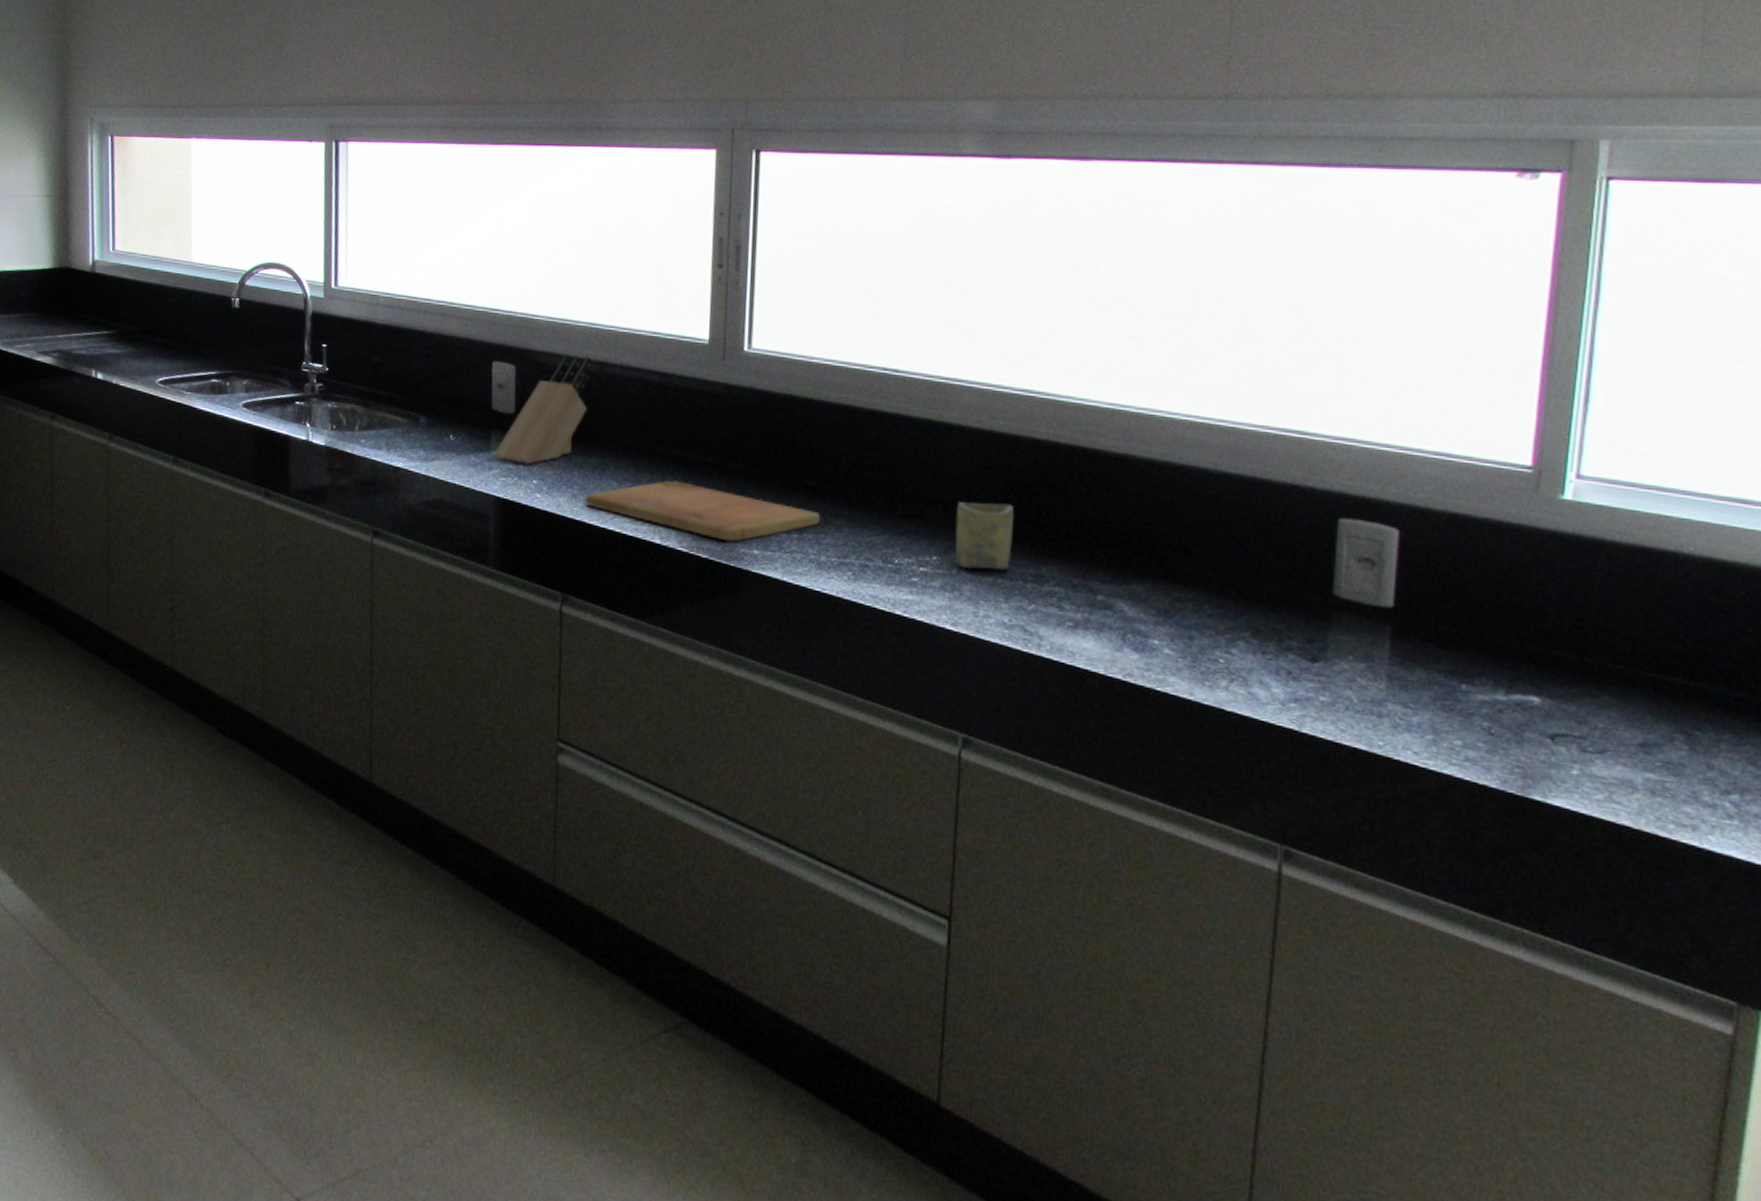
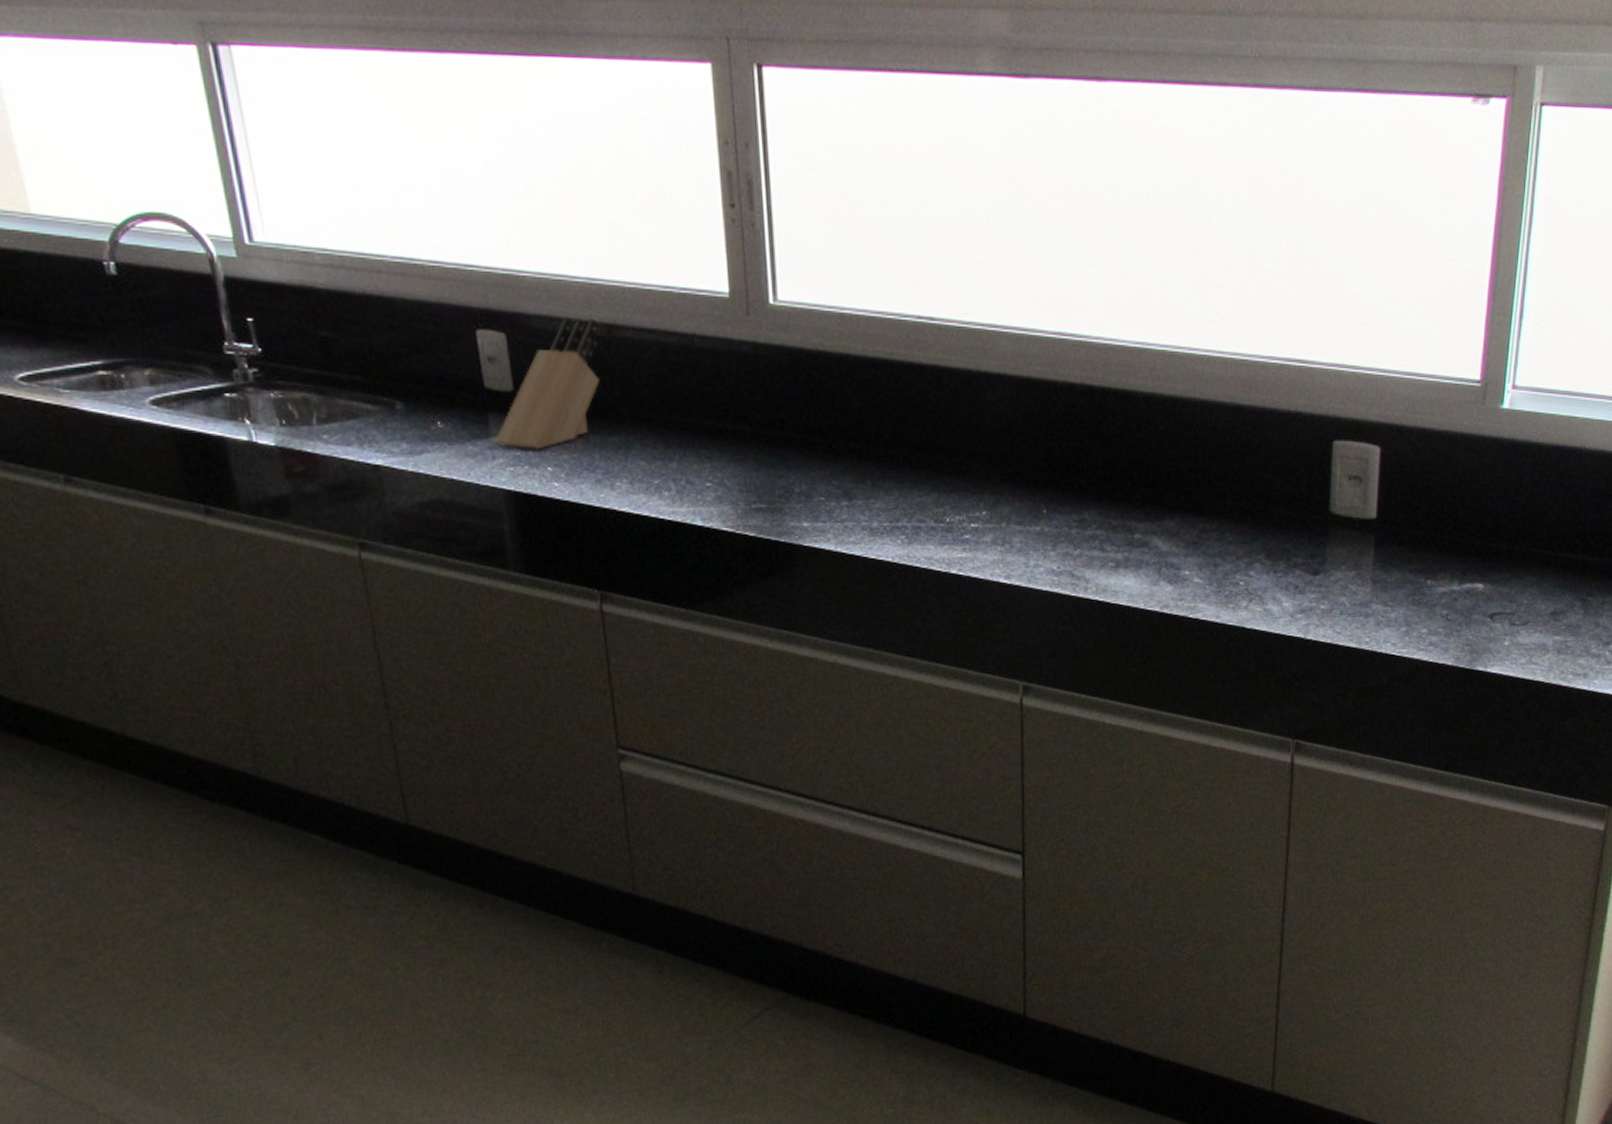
cutting board: present [585,480,820,542] -> none [611,455,868,516]
cup: present [955,502,1014,571] -> none [1001,451,1056,521]

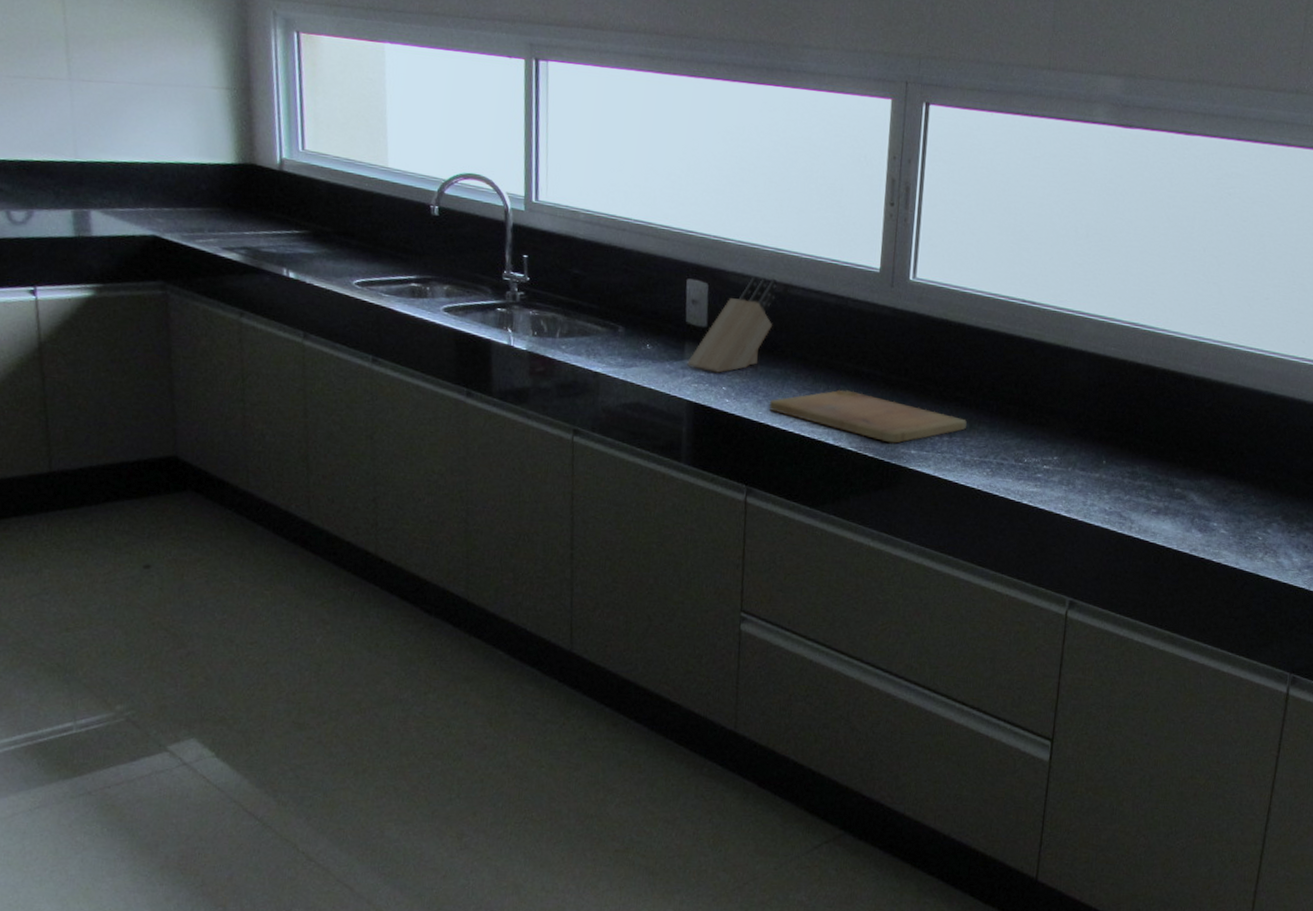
cutting board: none [611,455,868,516] -> present [769,389,967,443]

